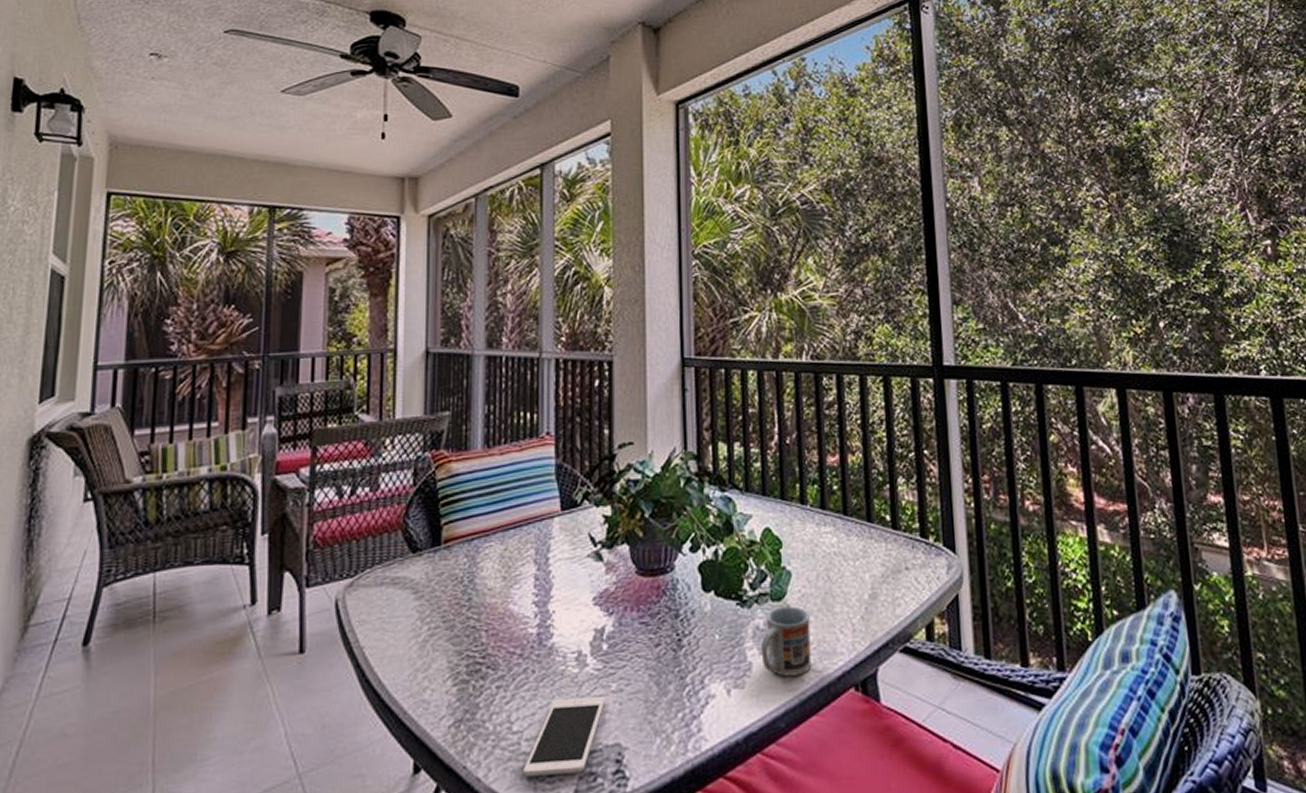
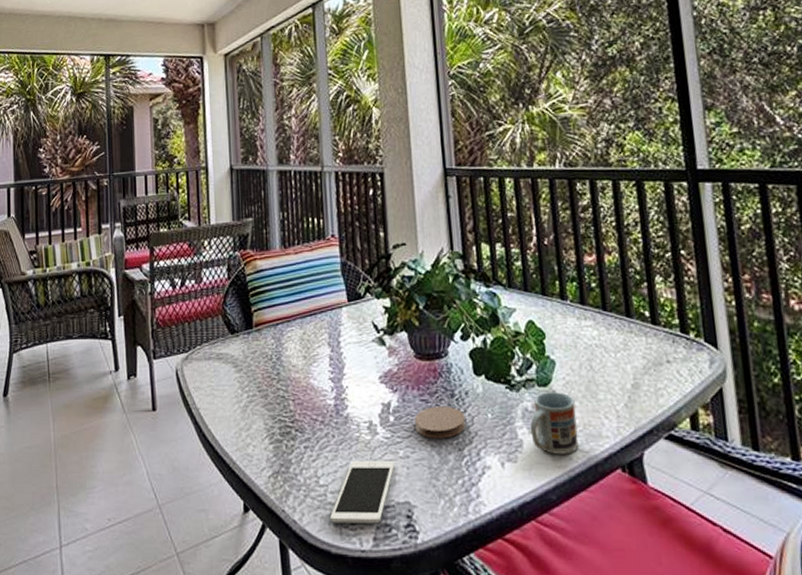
coaster: none [632,628,690,667] -> present [415,406,466,439]

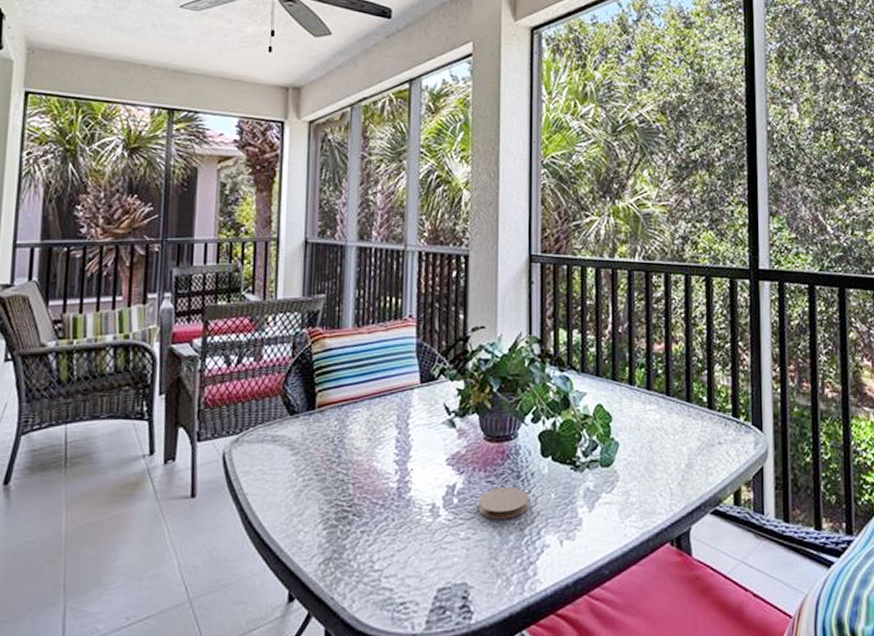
cell phone: present [330,461,396,524] -> none [383,543,455,608]
cup: present [530,392,579,454] -> none [590,472,634,531]

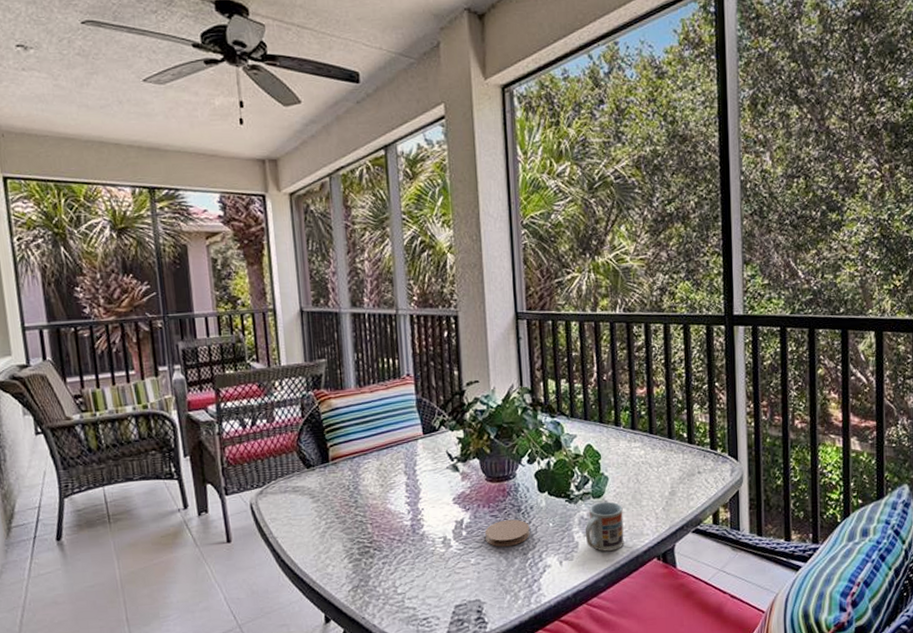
cup: none [590,472,634,531] -> present [585,501,624,552]

